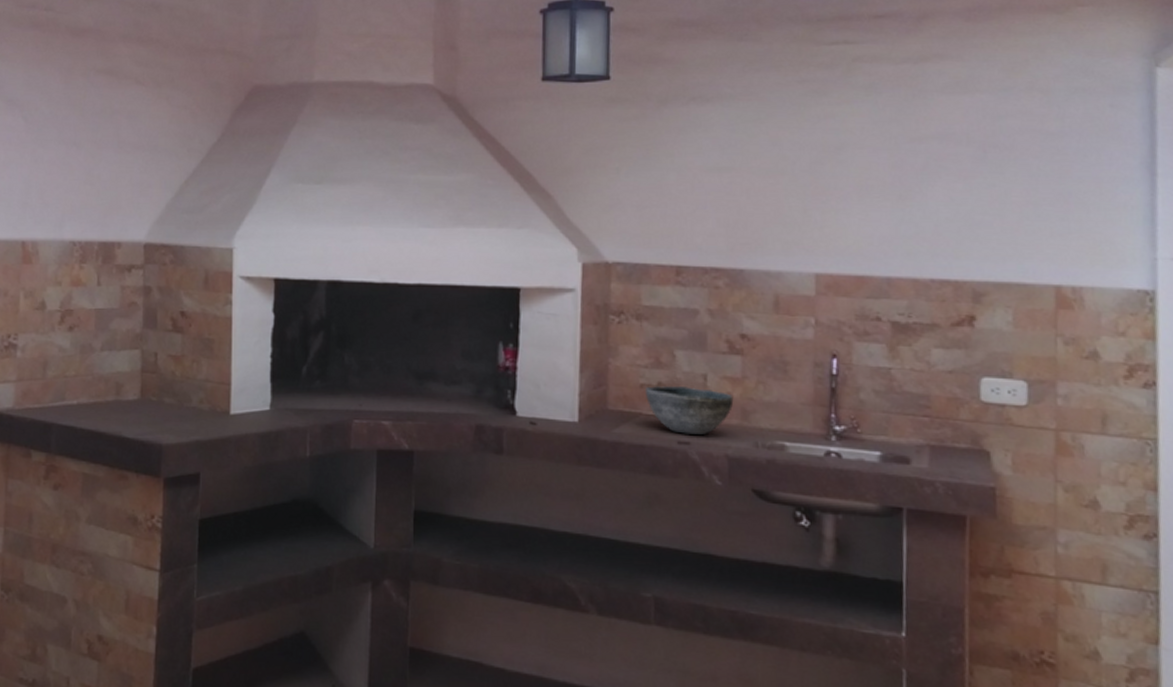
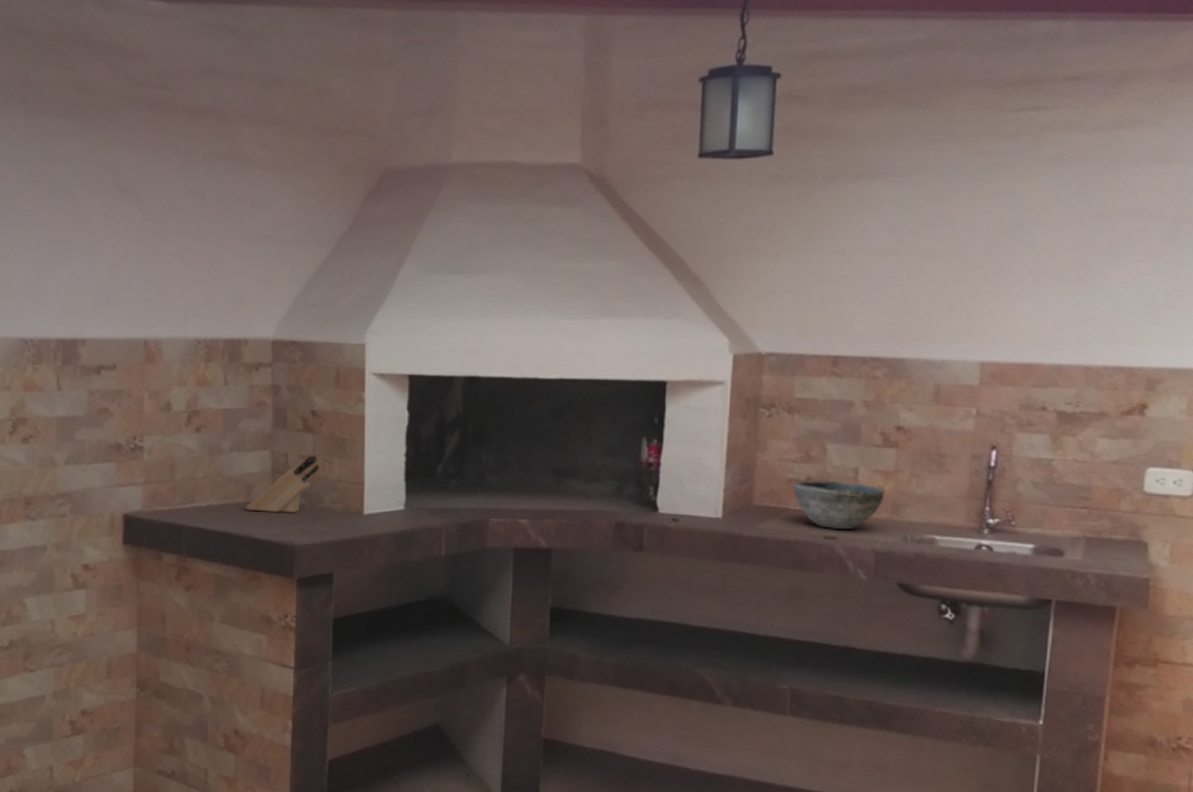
knife block: none [115,355,188,413] -> present [245,456,320,513]

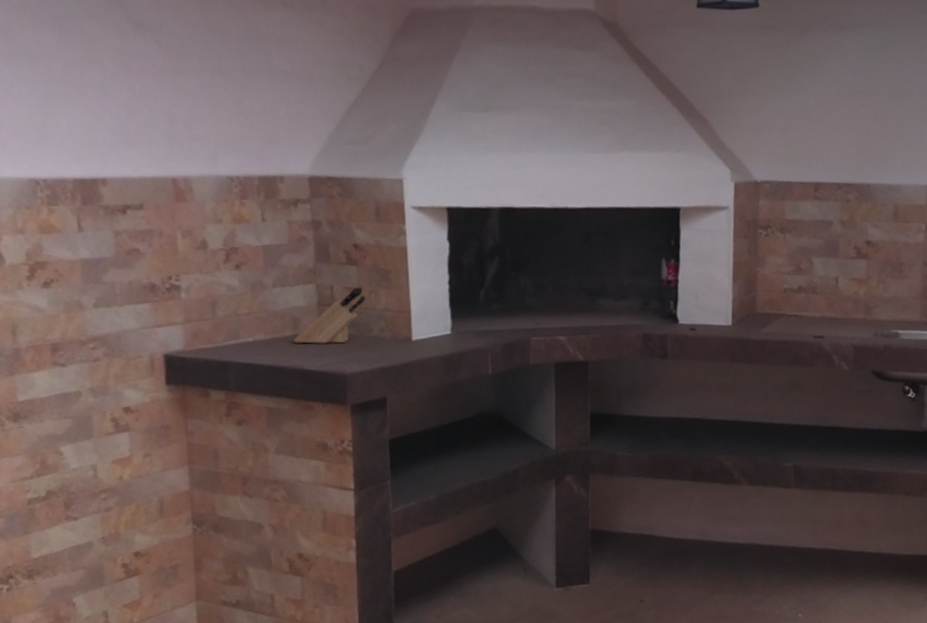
bowl: present [794,481,885,529] -> none [788,289,859,329]

